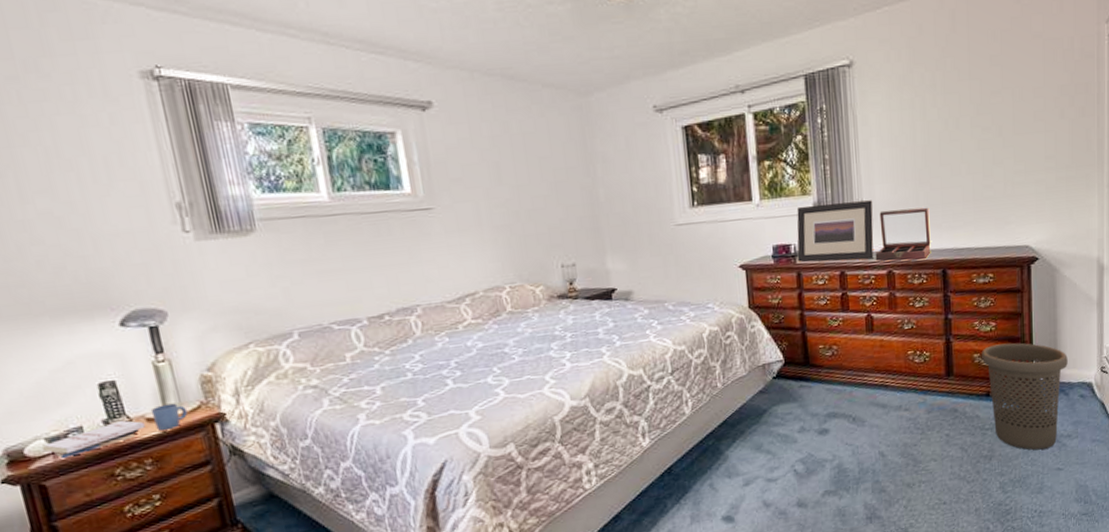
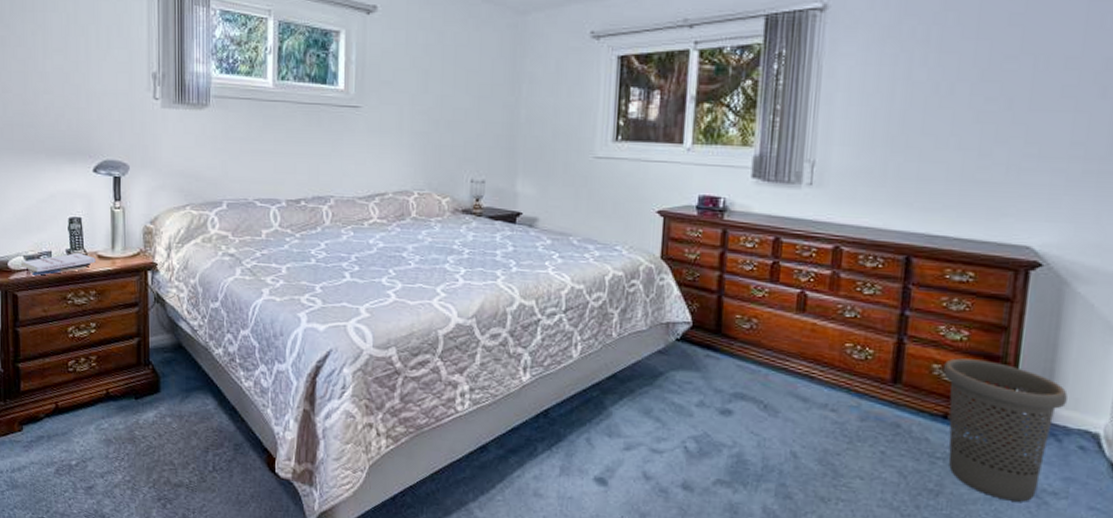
mug: present [150,403,188,432] -> none [102,245,128,270]
picture frame: present [797,200,874,262] -> none [725,157,828,230]
jewelry box: present [875,207,931,261] -> none [820,176,898,241]

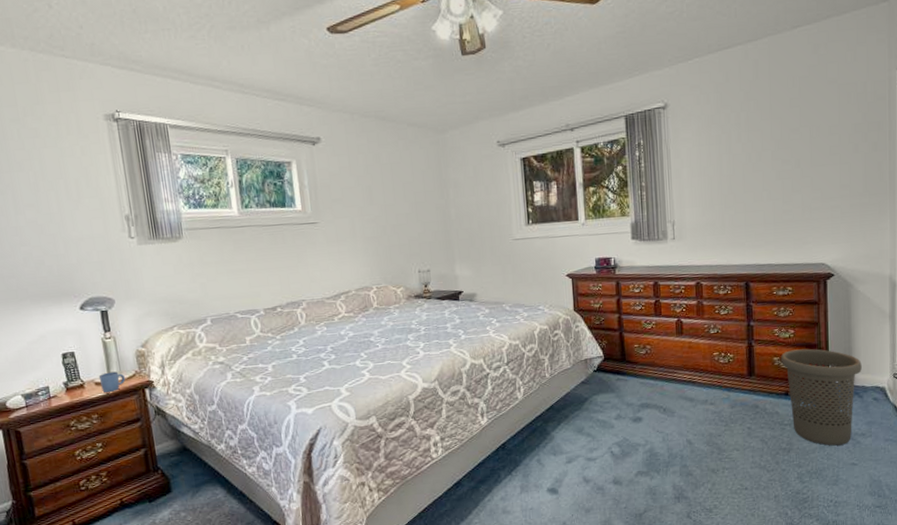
books: present [21,252,96,277] -> none [20,383,94,412]
mug: none [102,245,128,270] -> present [98,371,125,394]

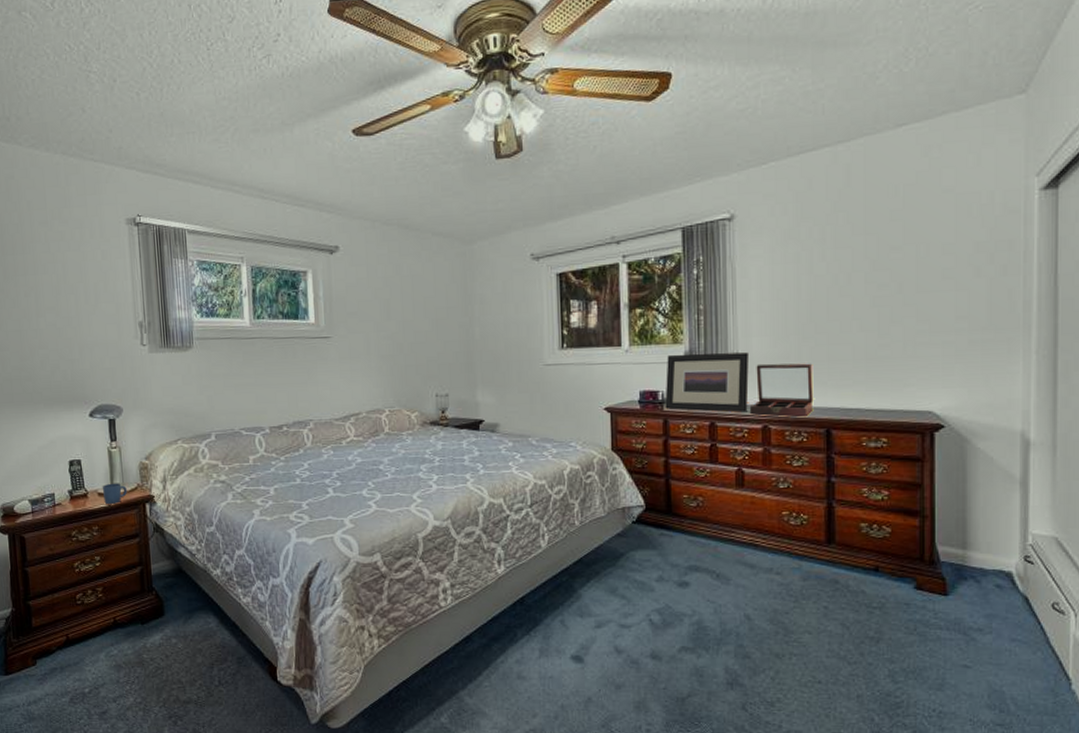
picture frame: none [616,221,684,273] -> present [665,352,750,413]
jewelry box: none [685,228,735,274] -> present [749,363,814,417]
trash bin: present [781,348,862,446] -> none [871,515,980,640]

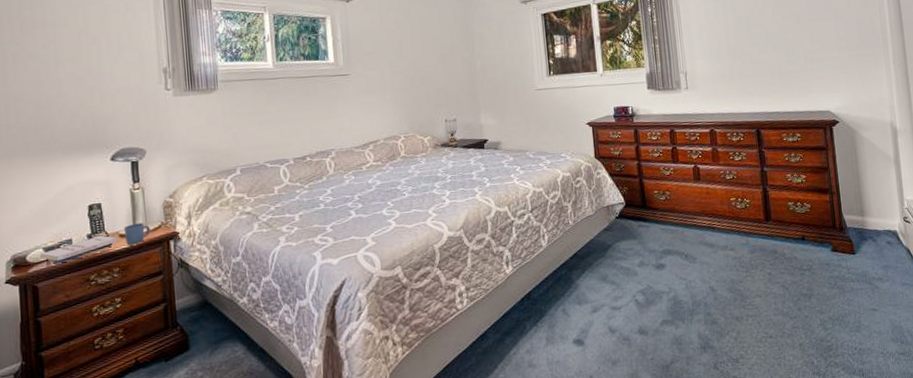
books: none [26,492,97,518] -> present [40,235,118,266]
picture frame: present [665,352,750,413] -> none [633,72,698,121]
jewelry box: present [749,363,814,417] -> none [699,78,746,122]

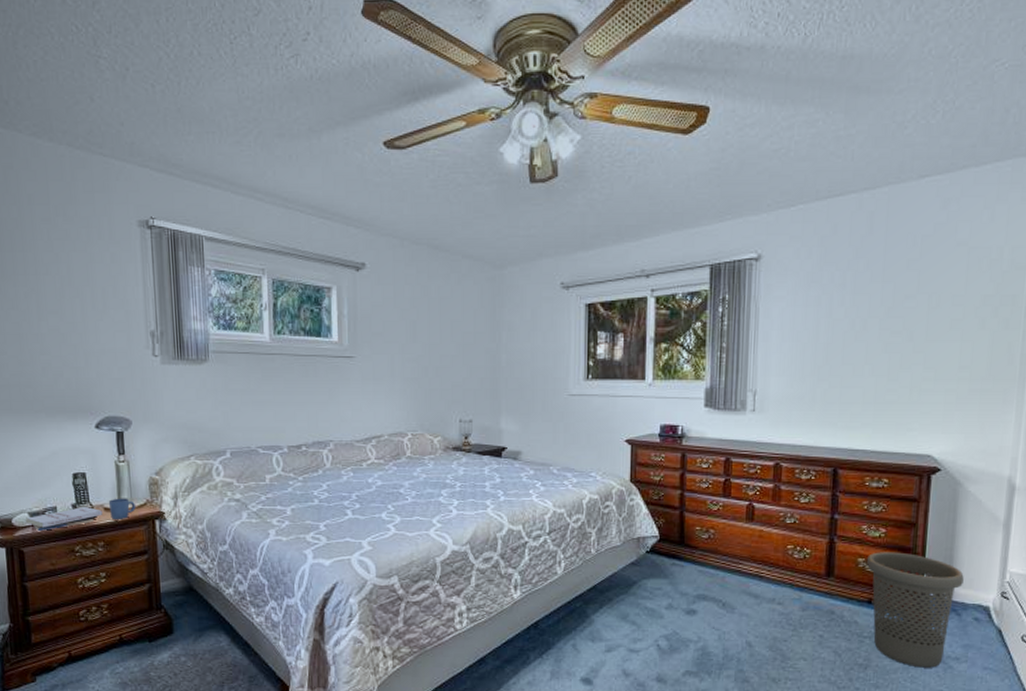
trash bin: none [795,193,873,291] -> present [867,552,964,668]

